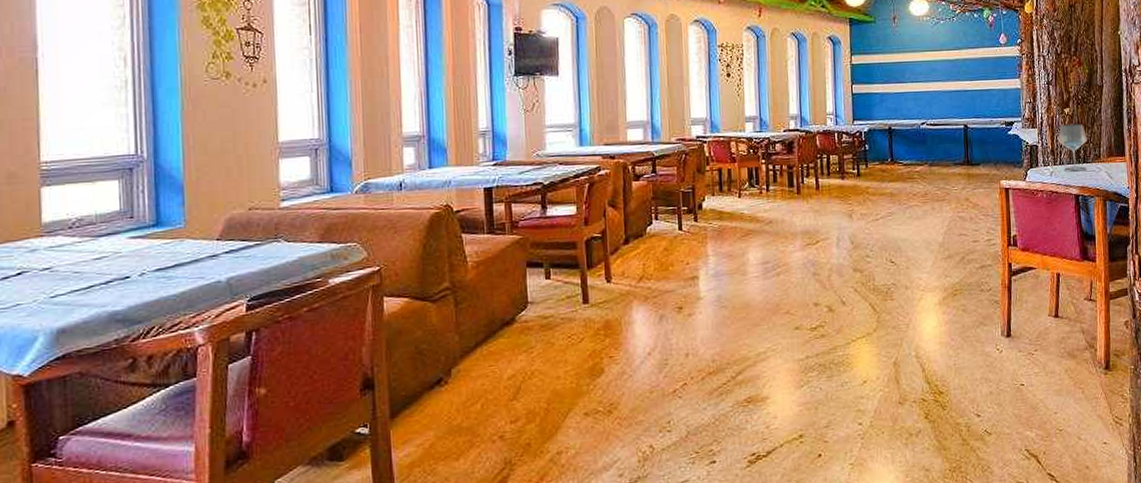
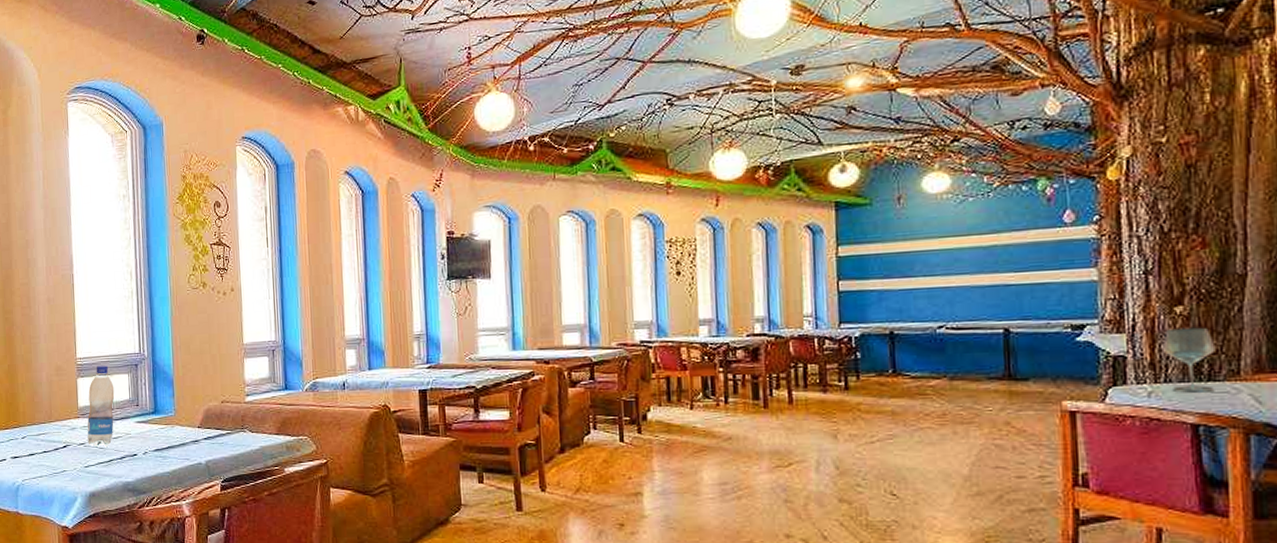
bottle: none [55,170,98,272] -> present [87,366,115,448]

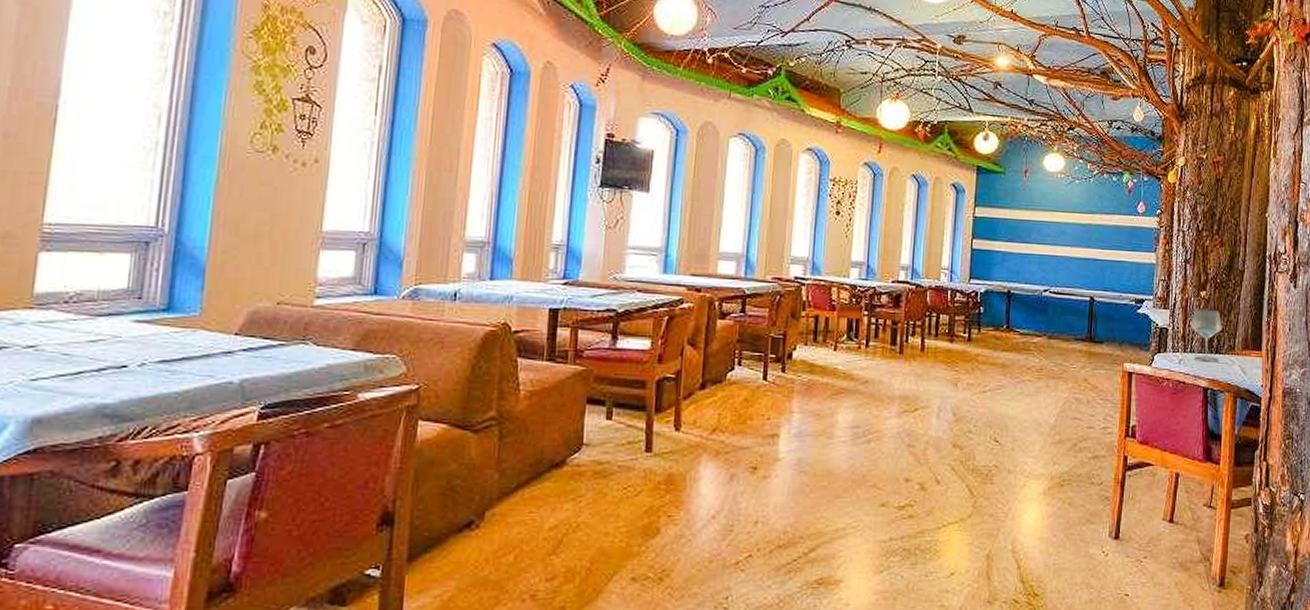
bottle: present [87,366,115,448] -> none [42,238,104,353]

